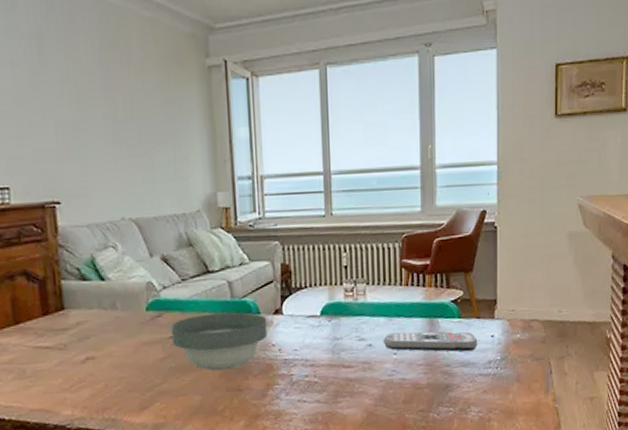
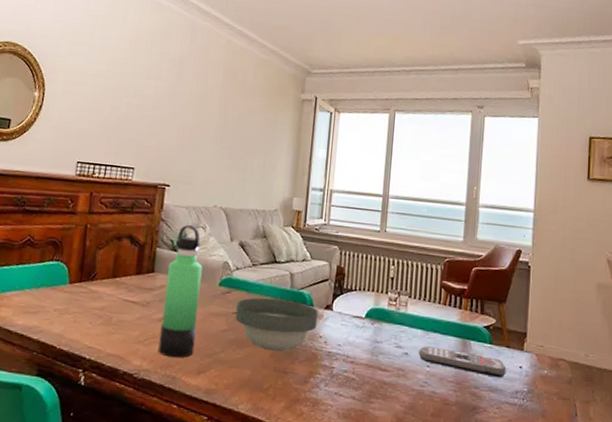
thermos bottle: none [80,245,132,400] -> present [158,224,203,358]

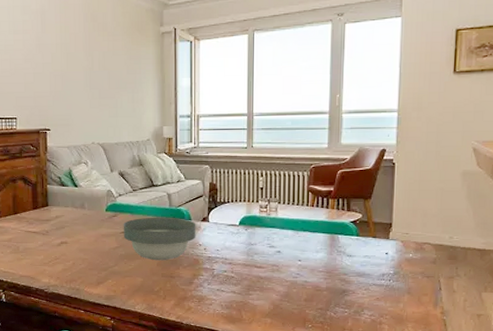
thermos bottle: present [158,224,203,358] -> none [60,162,92,274]
remote control: present [418,346,506,378] -> none [290,244,373,264]

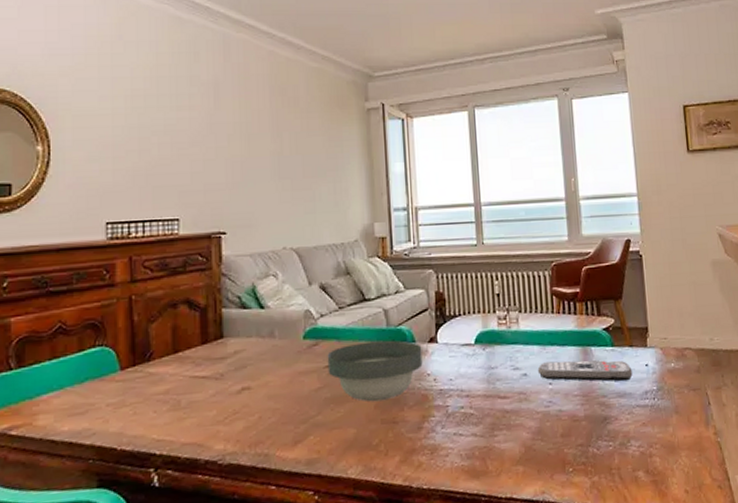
remote control: none [290,244,373,264] -> present [537,360,633,382]

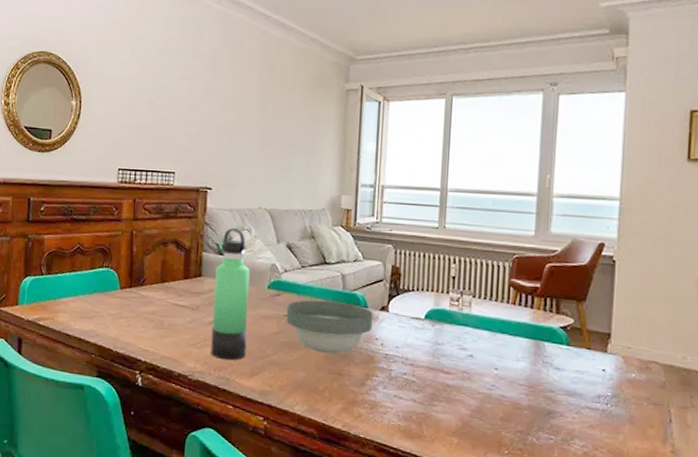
thermos bottle: none [239,274,286,433] -> present [210,227,250,361]
remote control: present [537,360,633,382] -> none [484,348,587,382]

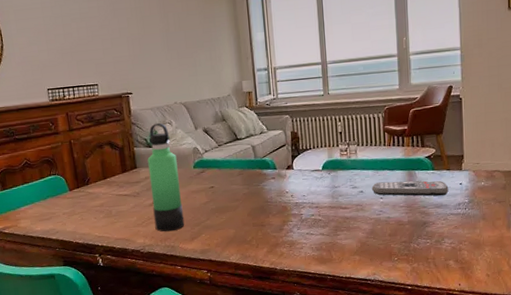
bowl: present [286,300,373,354] -> none [211,168,283,212]
remote control: none [484,348,587,382] -> present [371,180,449,196]

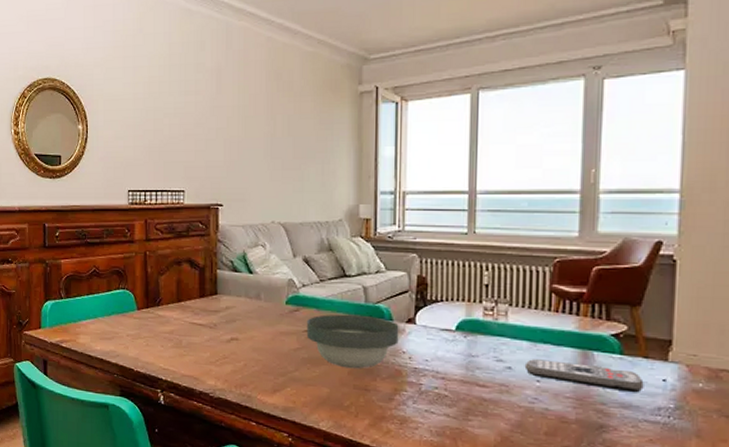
thermos bottle: present [147,122,185,232] -> none [230,243,267,378]
bowl: none [211,168,283,212] -> present [306,314,399,369]

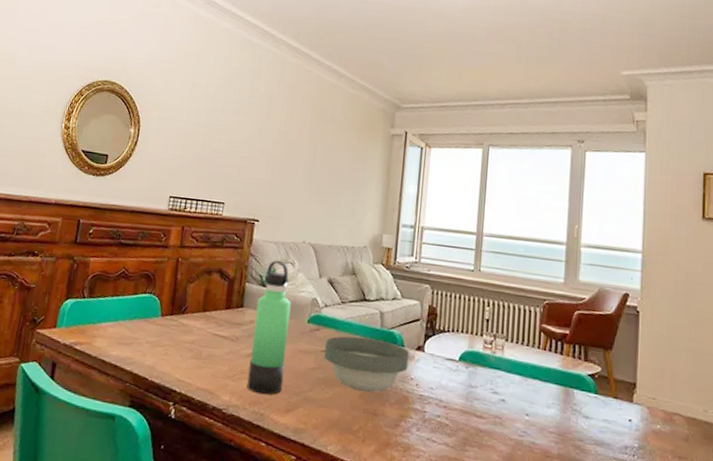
thermos bottle: none [230,243,267,378] -> present [246,260,291,395]
remote control: present [524,359,644,393] -> none [516,393,614,431]

